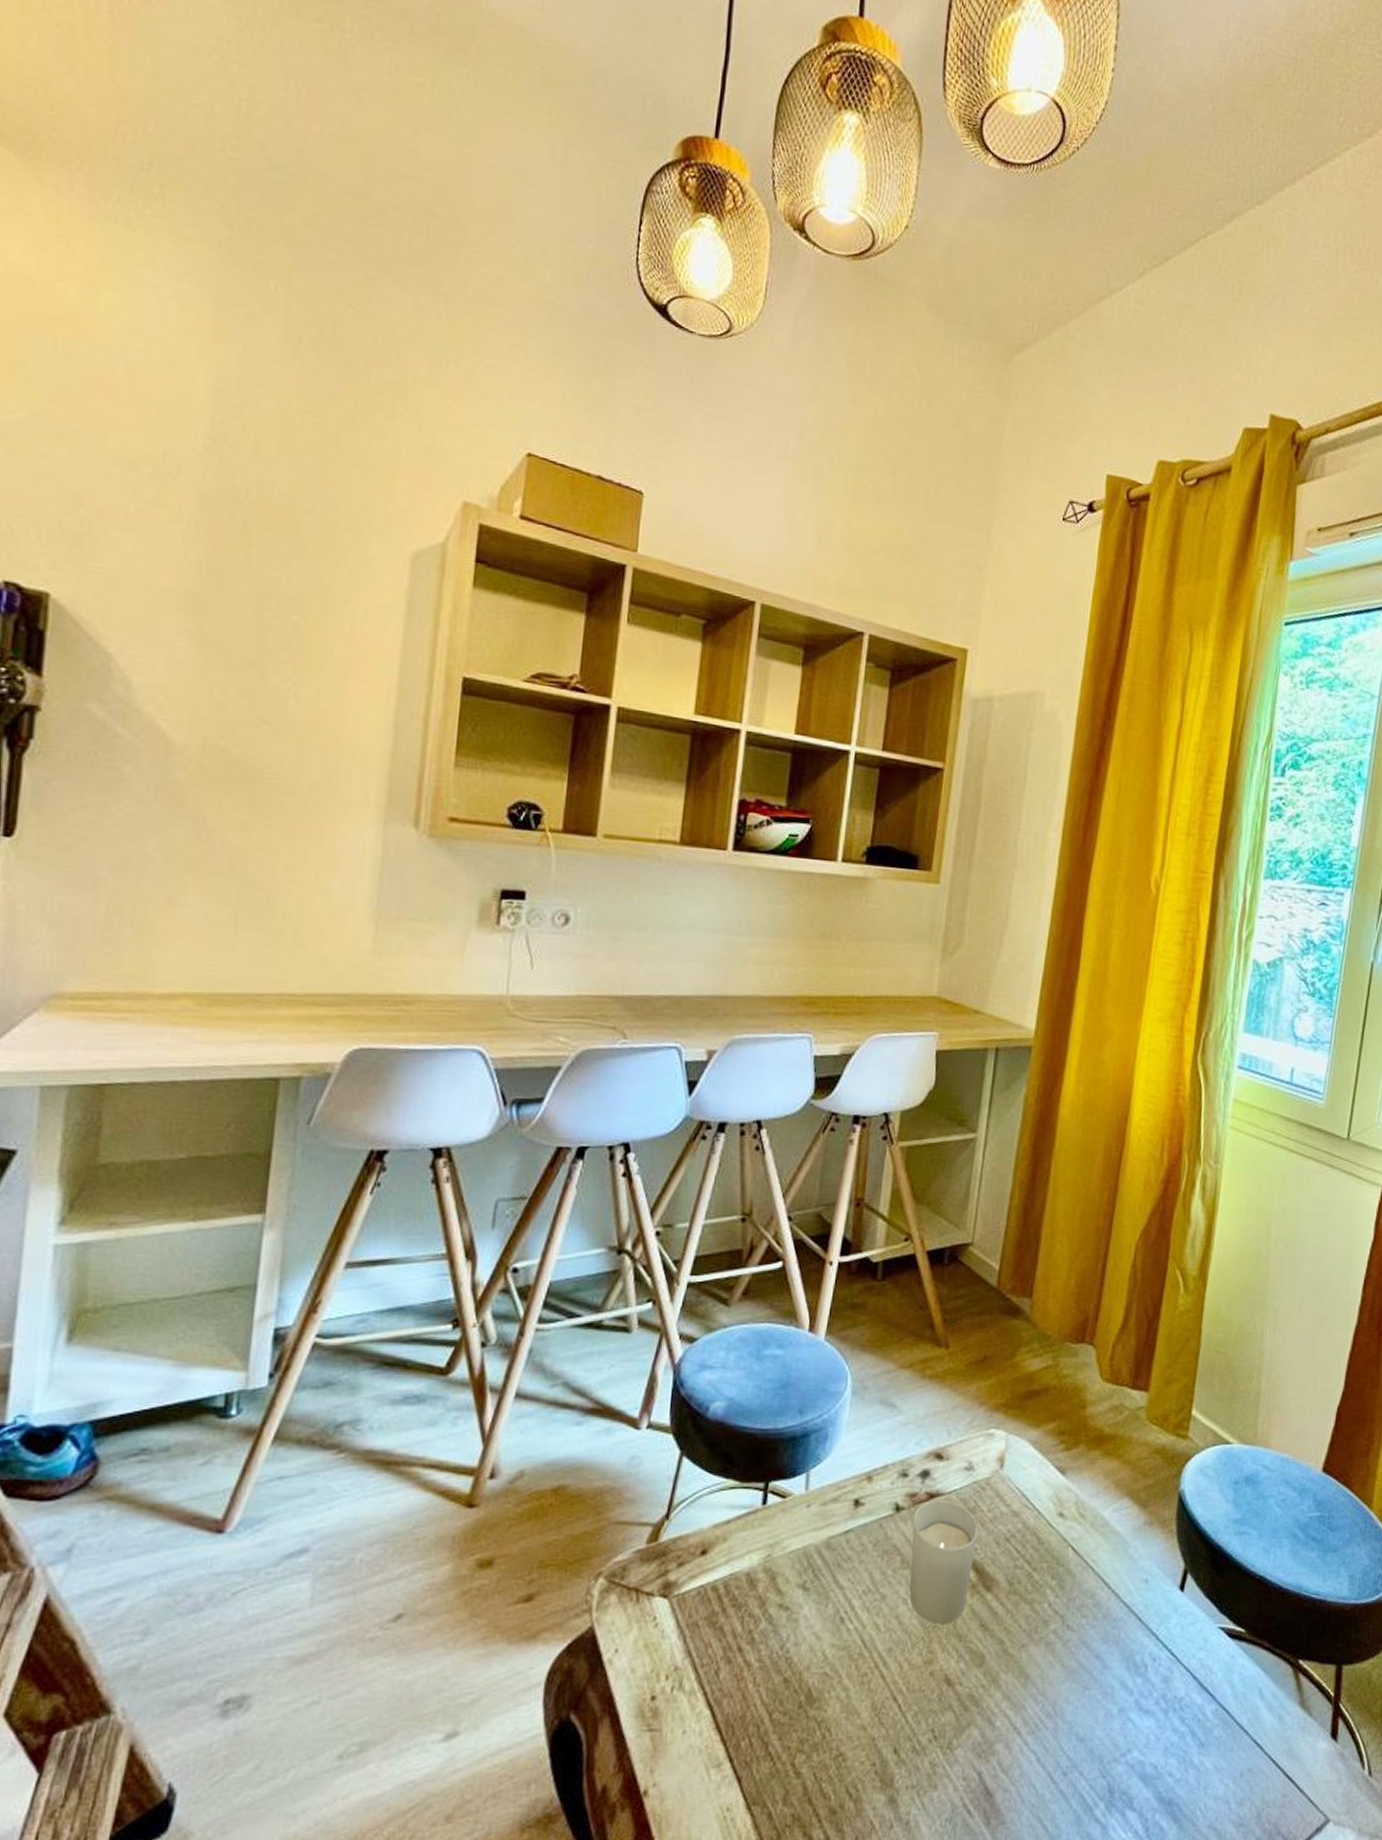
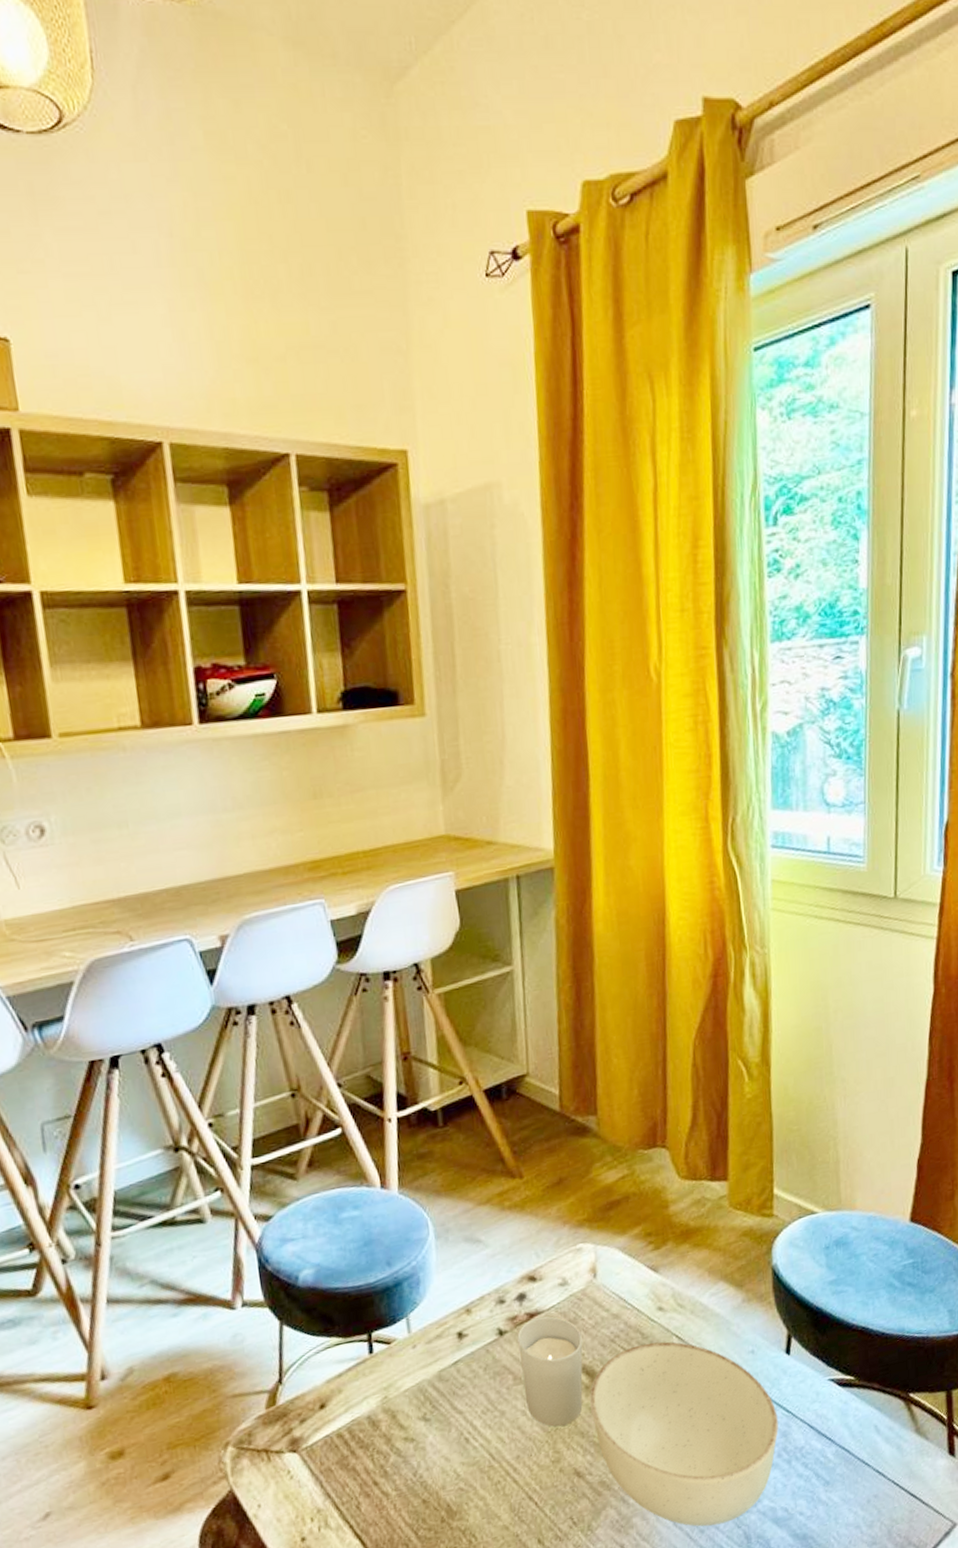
bowl: none [973,1550,1162,1770] -> present [590,1341,779,1527]

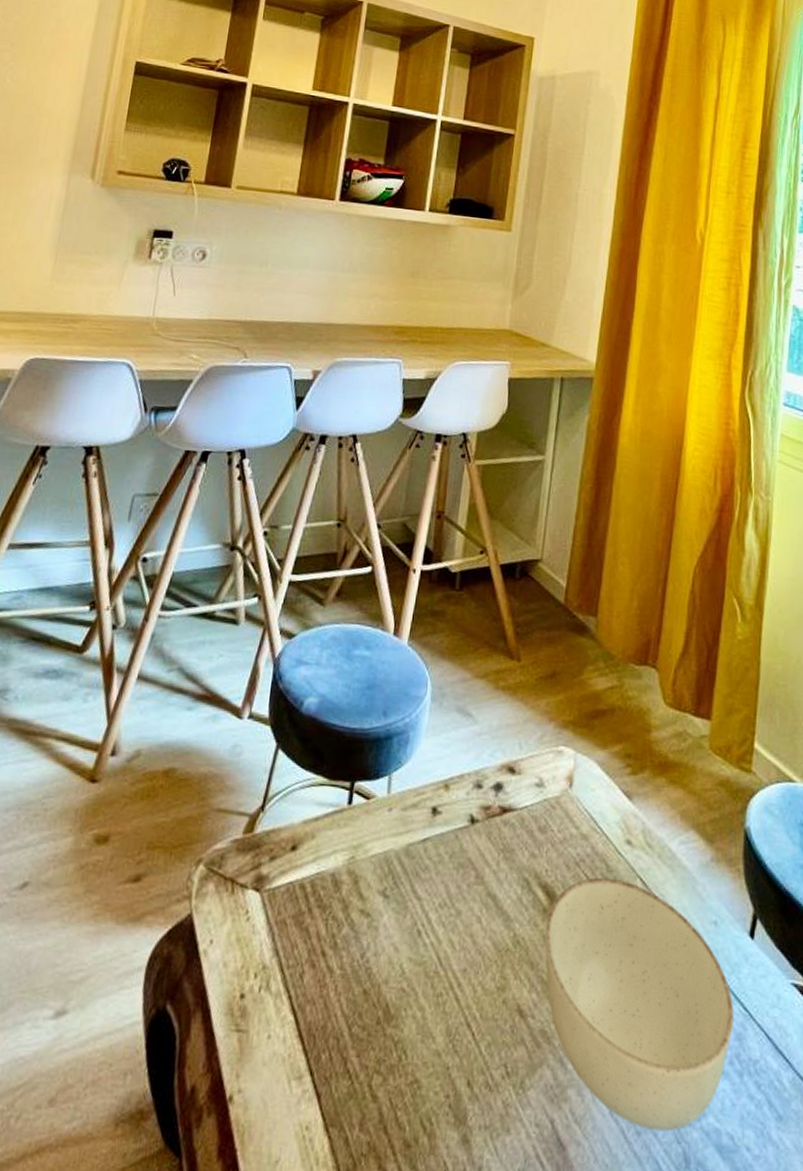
candle holder: present [517,1315,583,1427] -> none [483,814,549,948]

